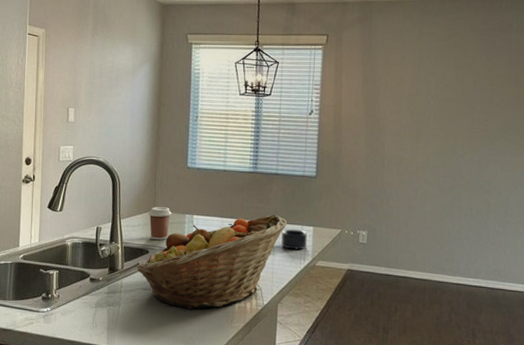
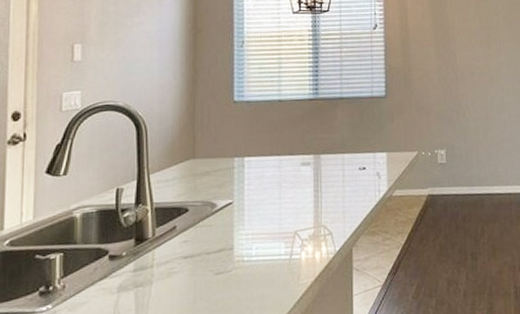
fruit basket: present [137,214,288,310] -> none [173,144,357,273]
coffee cup: present [148,207,172,240] -> none [185,152,217,194]
mug: present [280,229,308,250] -> none [350,158,381,182]

